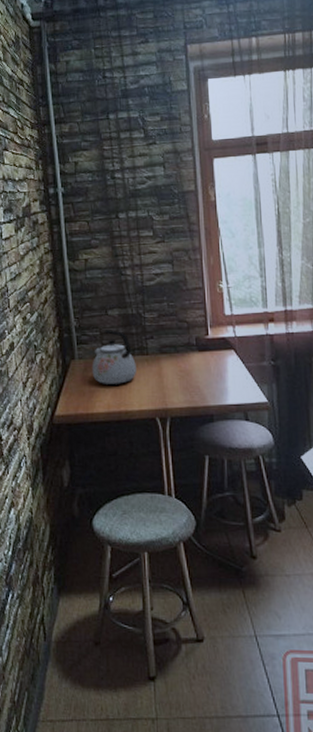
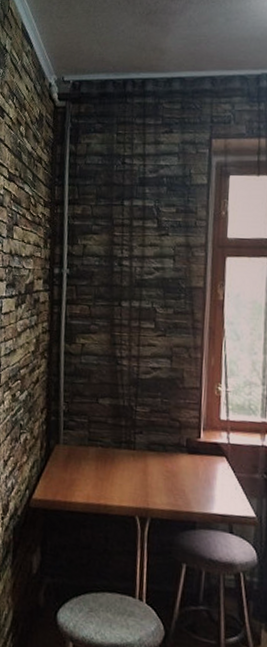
kettle: present [92,330,136,384] -> none [75,418,122,476]

